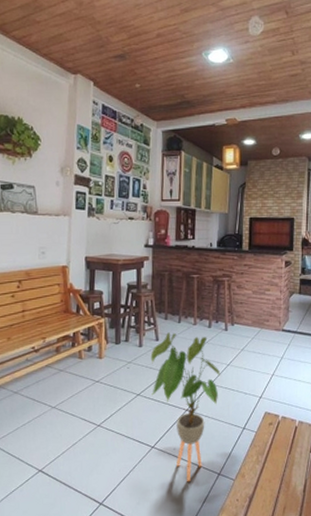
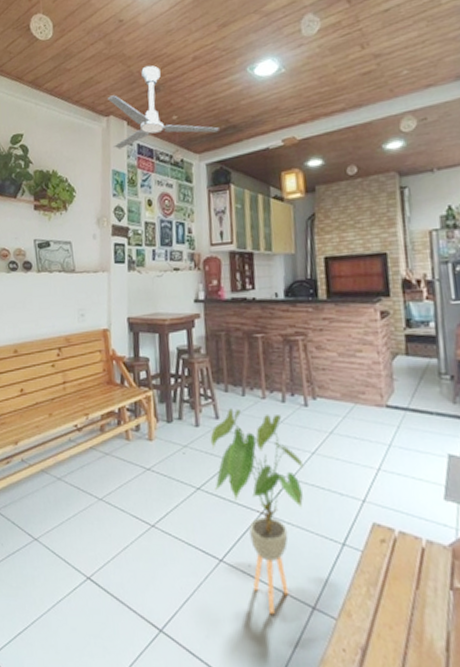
ceiling fan: none [76,33,175,107] -> present [108,65,219,149]

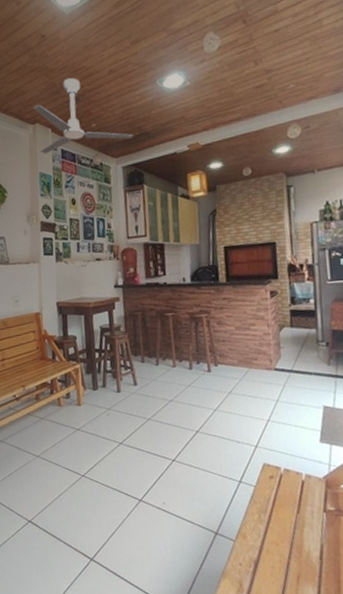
house plant: present [210,408,303,615] -> none [129,376,207,541]

